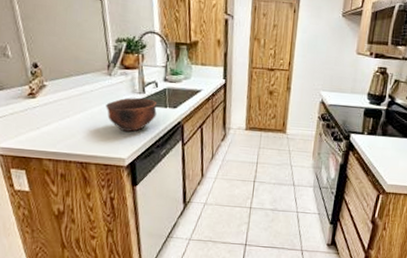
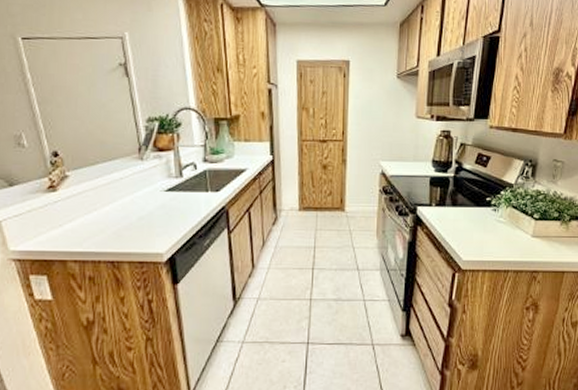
bowl: present [106,97,158,132] -> none [138,182,197,222]

